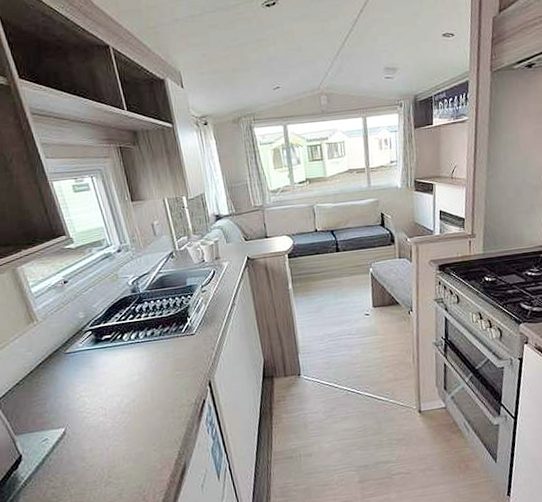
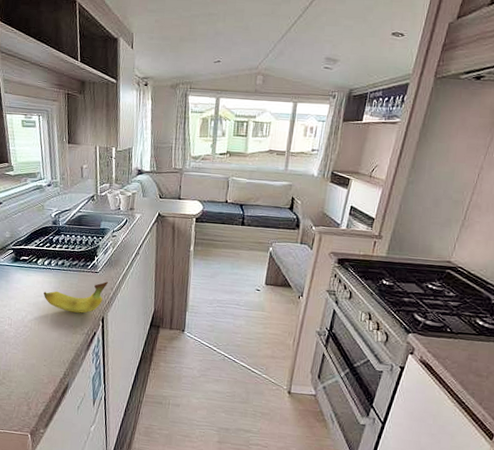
fruit: none [136,342,207,385] -> present [43,282,108,313]

